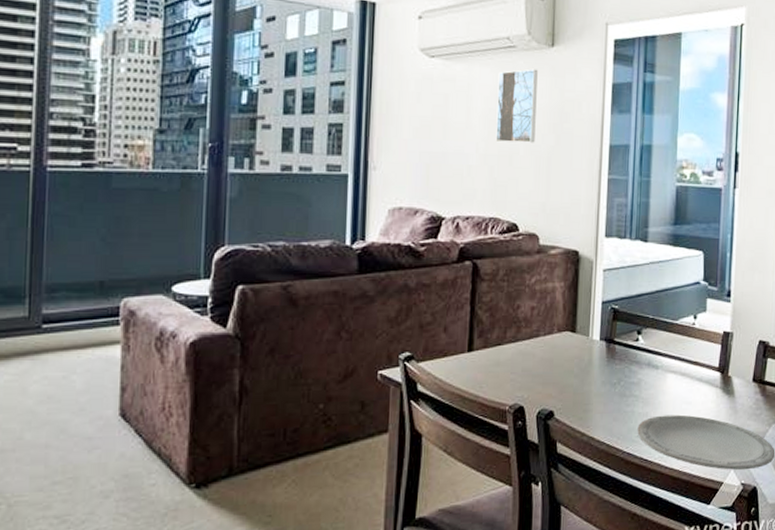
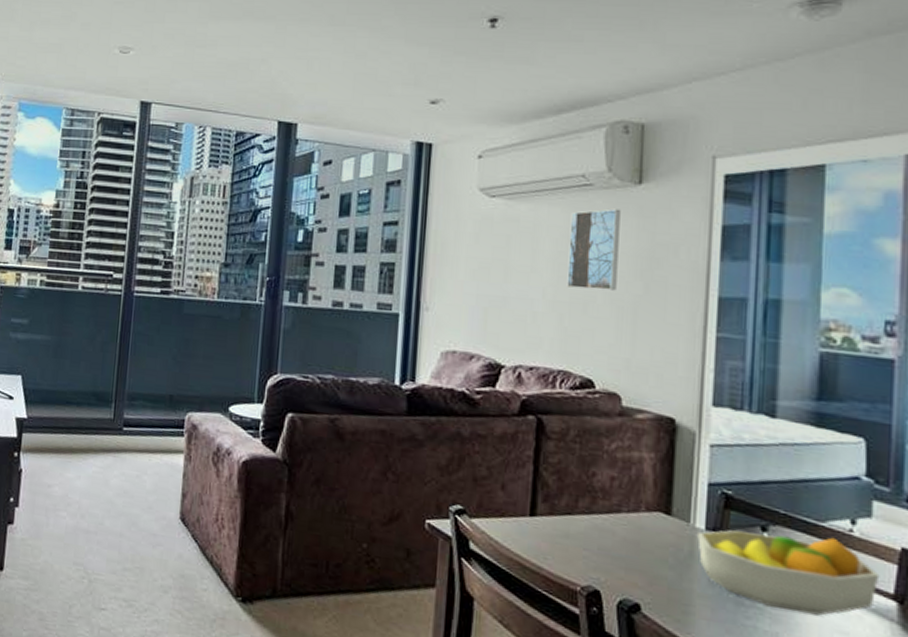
fruit bowl: none [594,331,711,394] -> present [697,529,880,616]

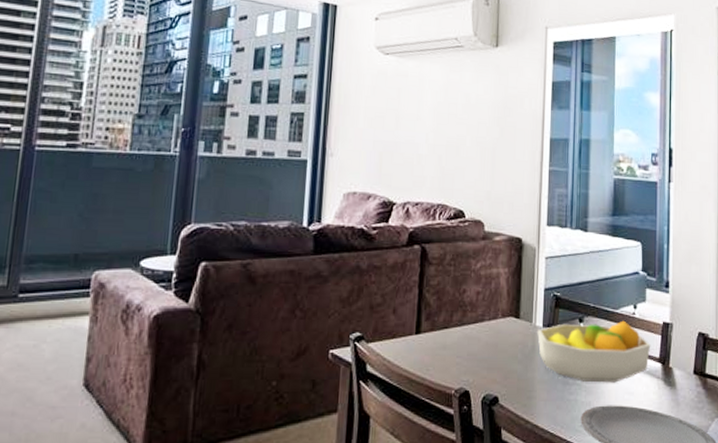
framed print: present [566,208,621,291] -> none [444,67,483,135]

